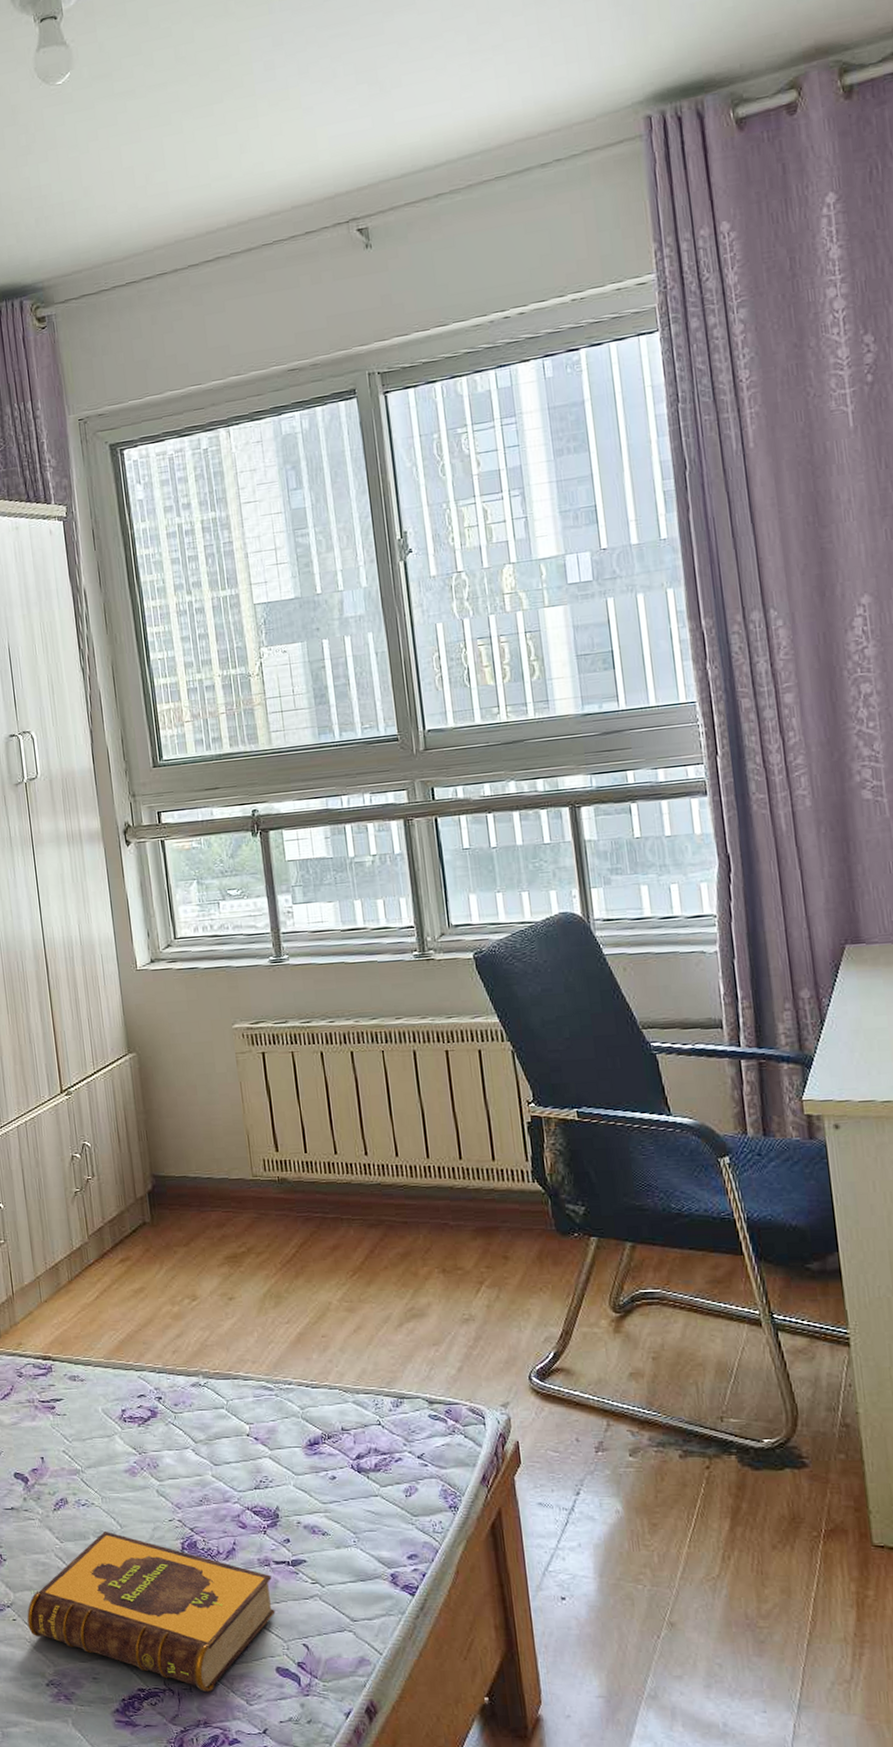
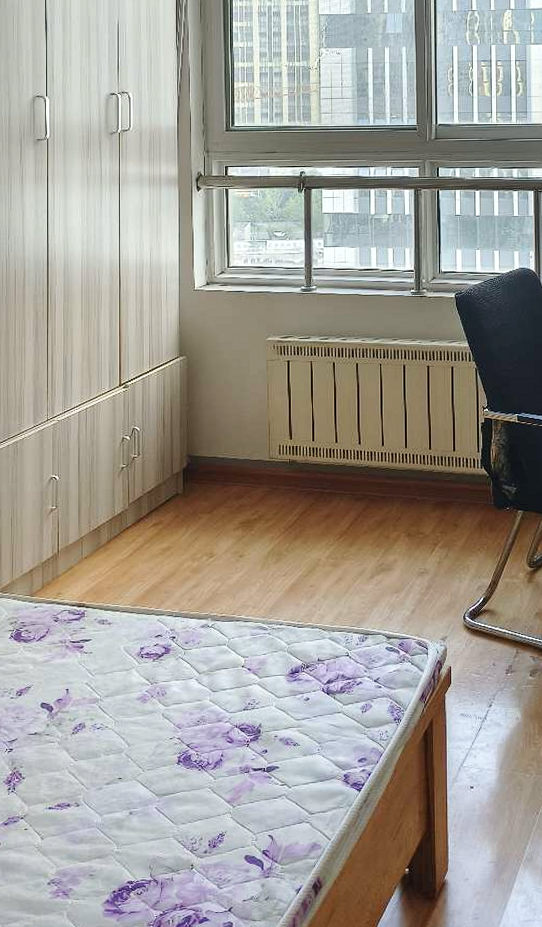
hardback book: present [27,1532,276,1692] -> none [37,750,249,880]

